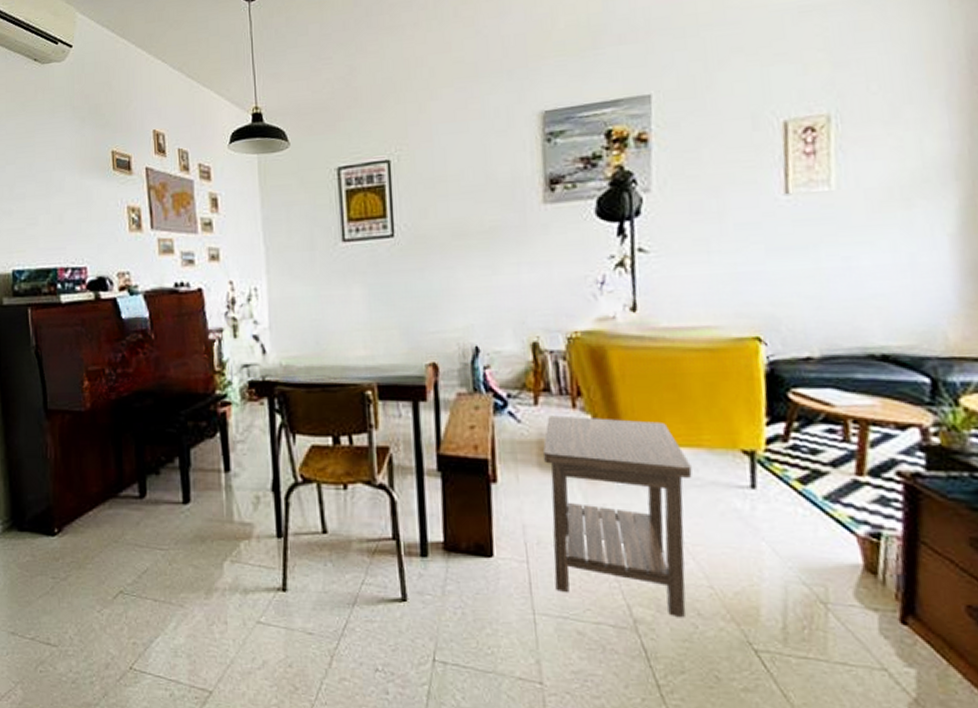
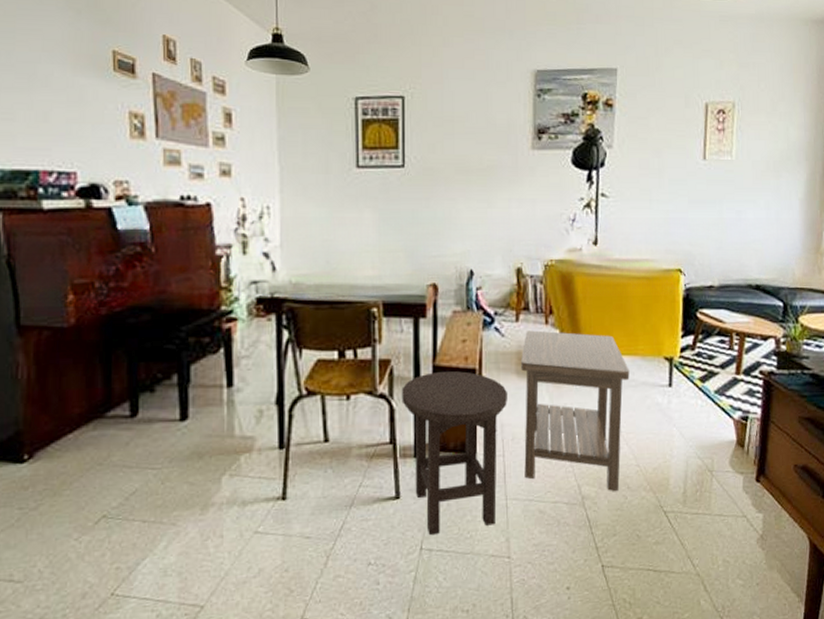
stool: none [403,462,529,647] -> present [402,371,507,536]

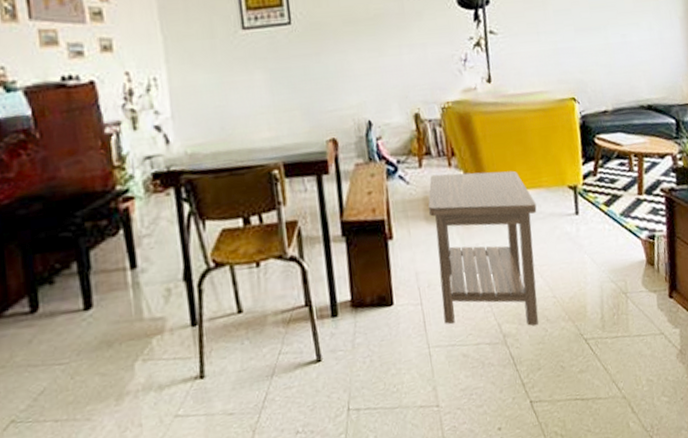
stool: present [402,371,507,536] -> none [311,224,421,395]

